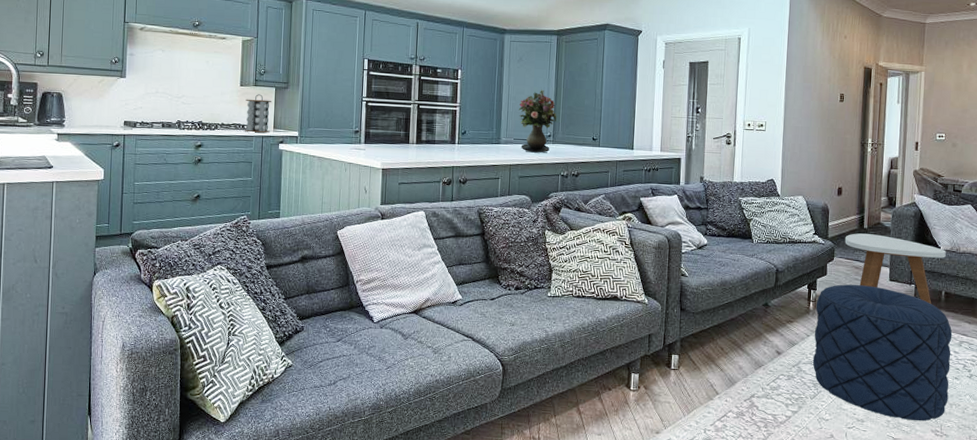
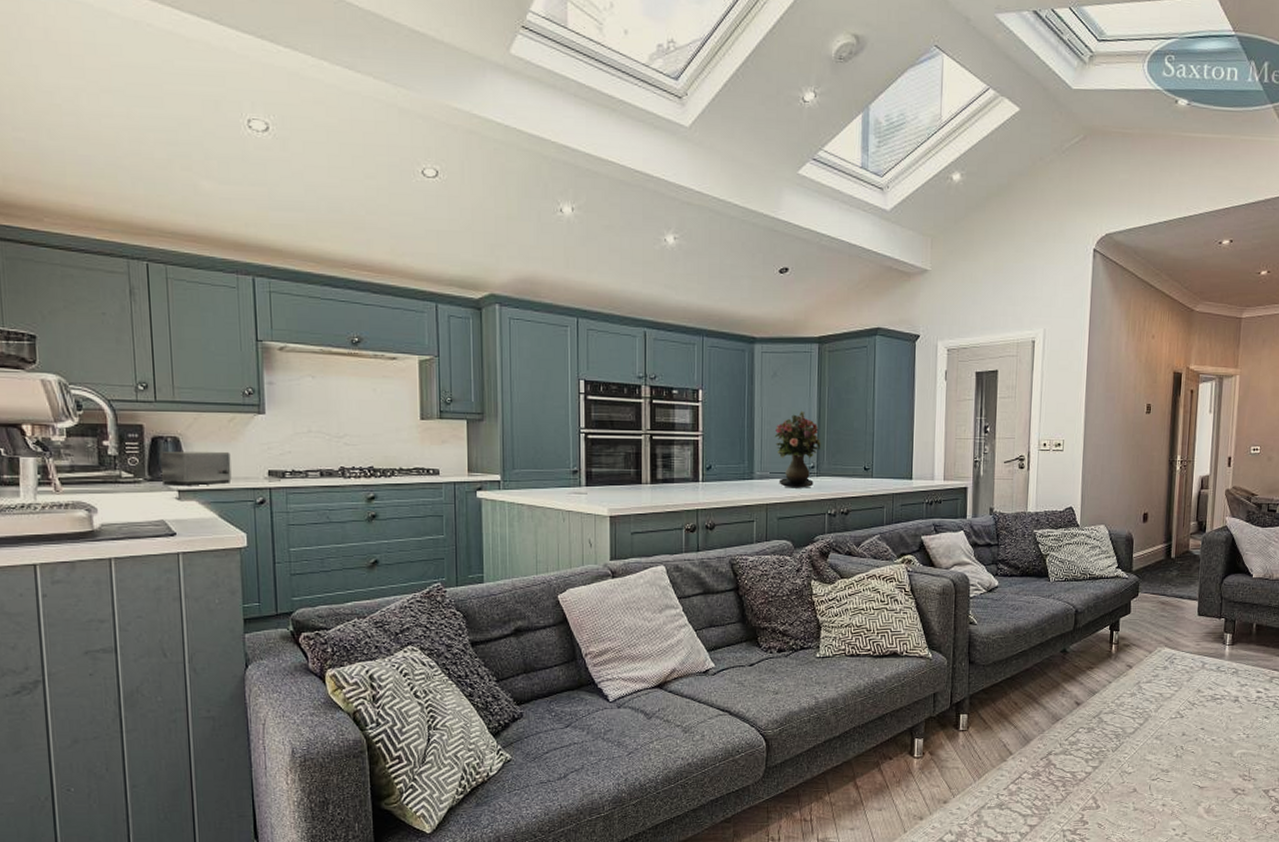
toaster: none [46,104,98,131] -> present [159,451,232,486]
spice rack: present [244,94,271,134] -> none [429,429,464,480]
pouf: present [812,284,953,421] -> none [1114,622,1263,767]
side table: present [845,233,946,304] -> none [1150,564,1258,638]

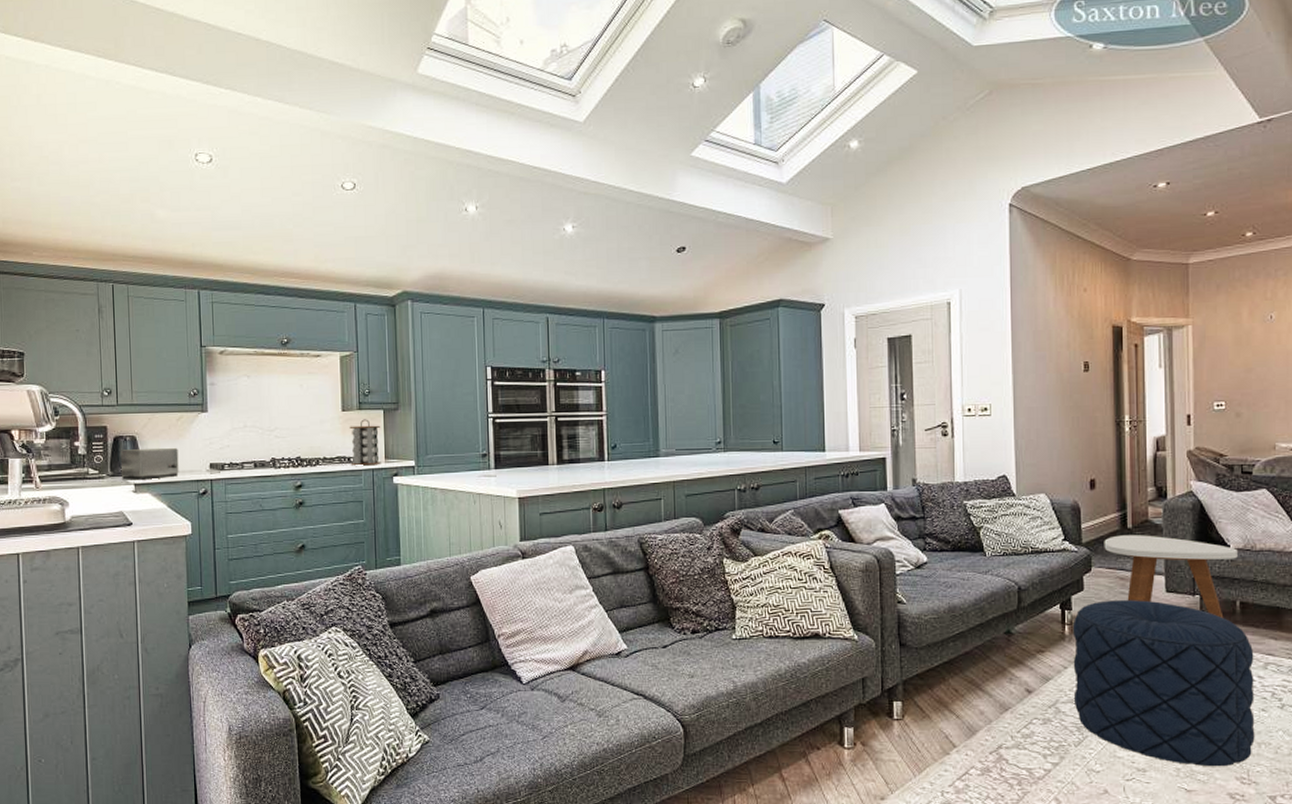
spice rack: none [429,429,464,480] -> present [349,419,381,467]
bouquet: present [774,410,821,488] -> none [678,386,727,465]
pouf: none [1114,622,1263,767] -> present [1072,600,1255,767]
side table: none [1150,564,1258,638] -> present [1104,535,1238,618]

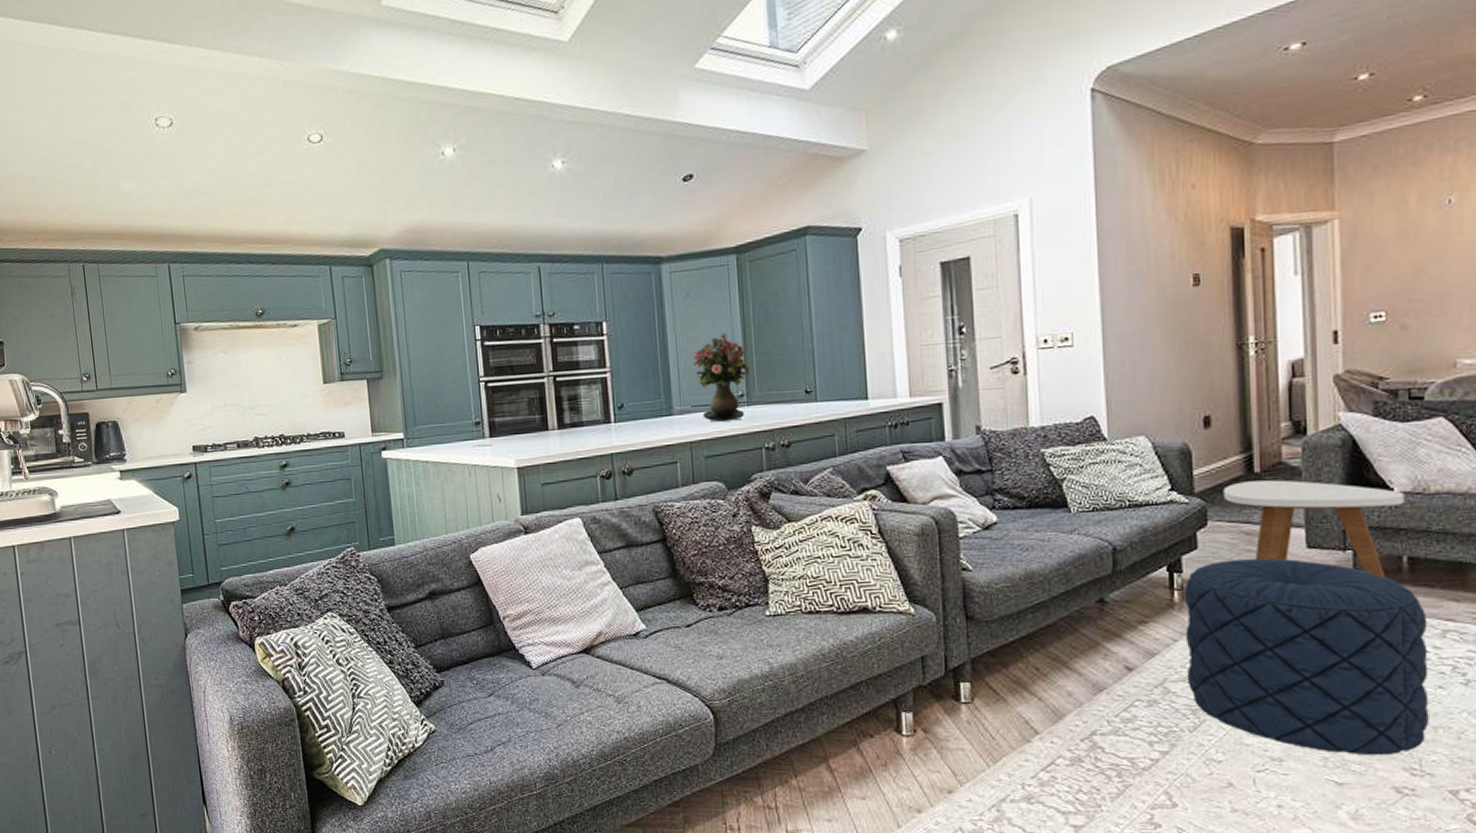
toaster: present [120,447,179,480] -> none [103,431,163,467]
spice rack: present [349,419,381,467] -> none [332,390,368,442]
bouquet: none [678,386,727,465] -> present [693,332,750,422]

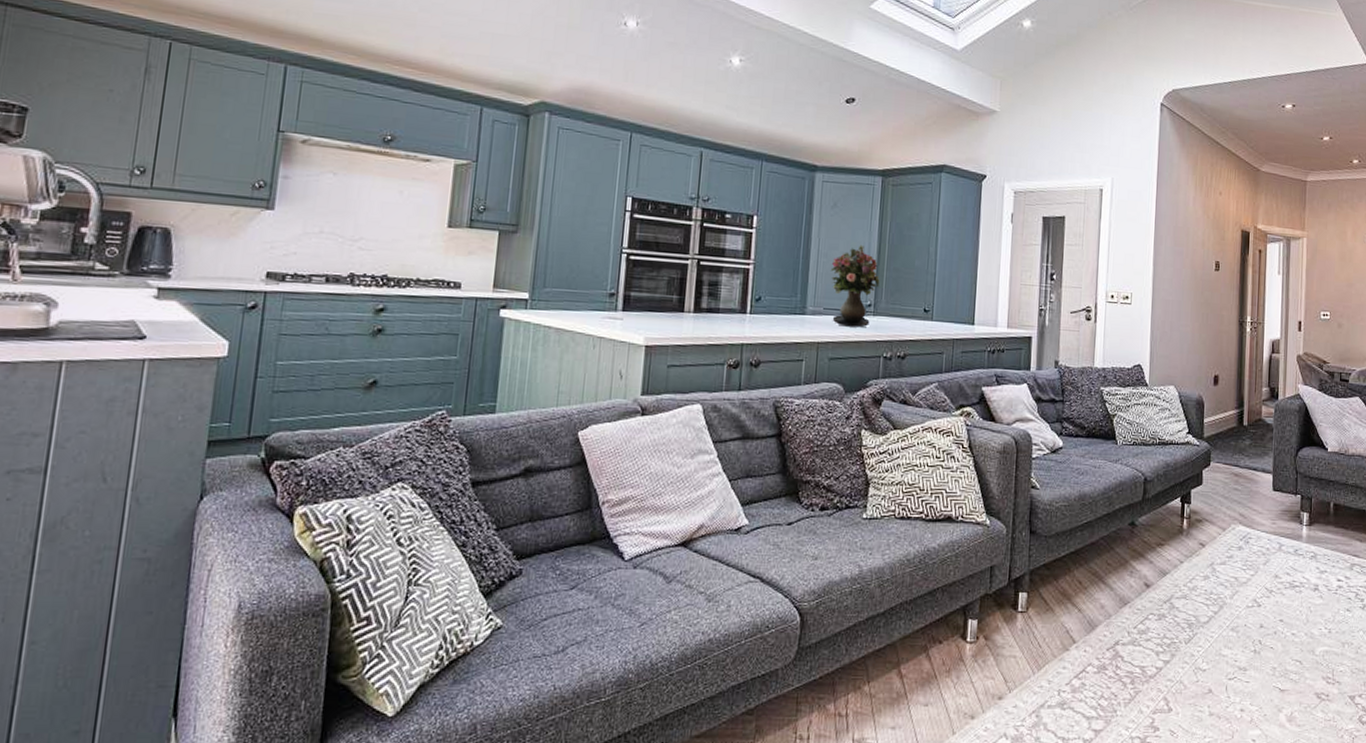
pouf: present [1184,558,1429,756] -> none [1187,496,1343,666]
side table: present [1223,480,1404,577] -> none [1222,432,1334,518]

